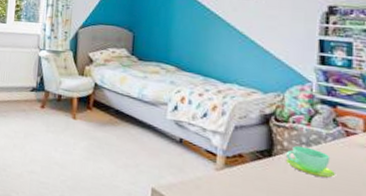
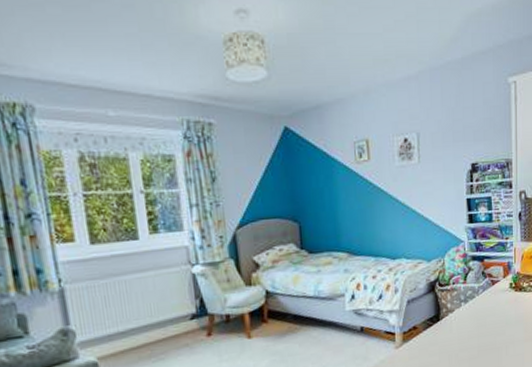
cup: present [285,145,337,178] -> none [450,303,488,328]

